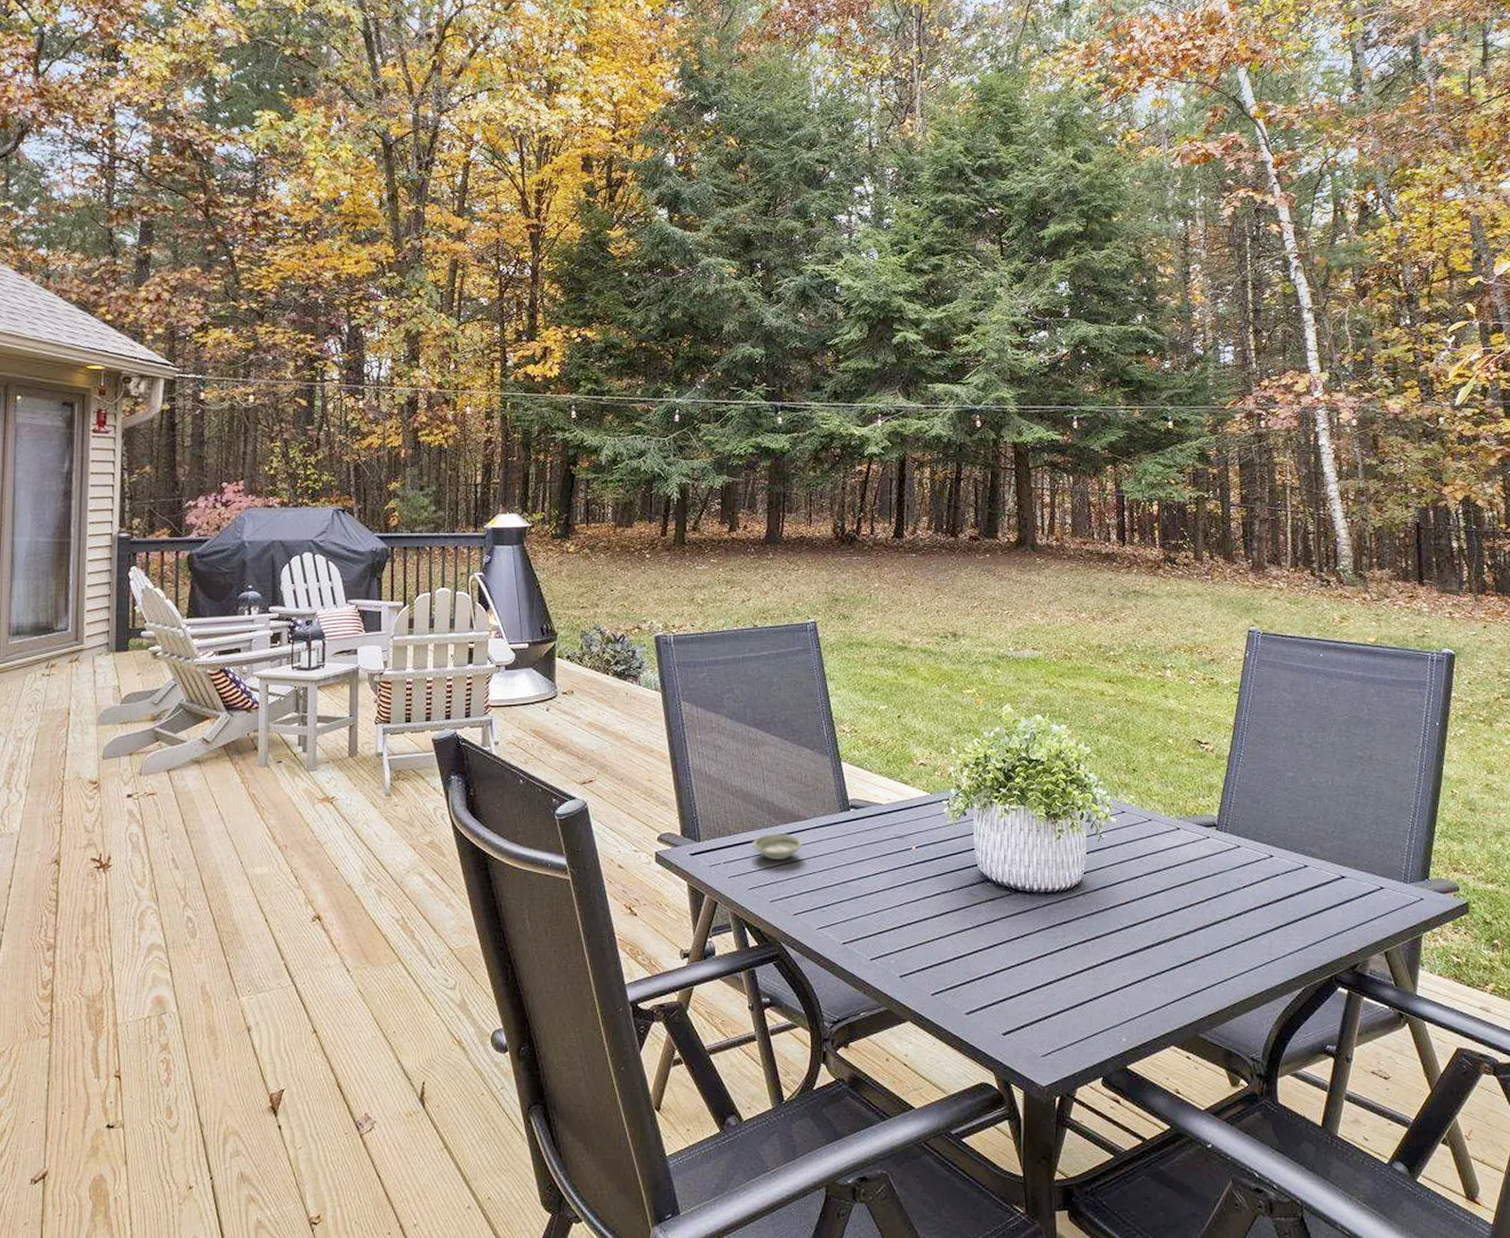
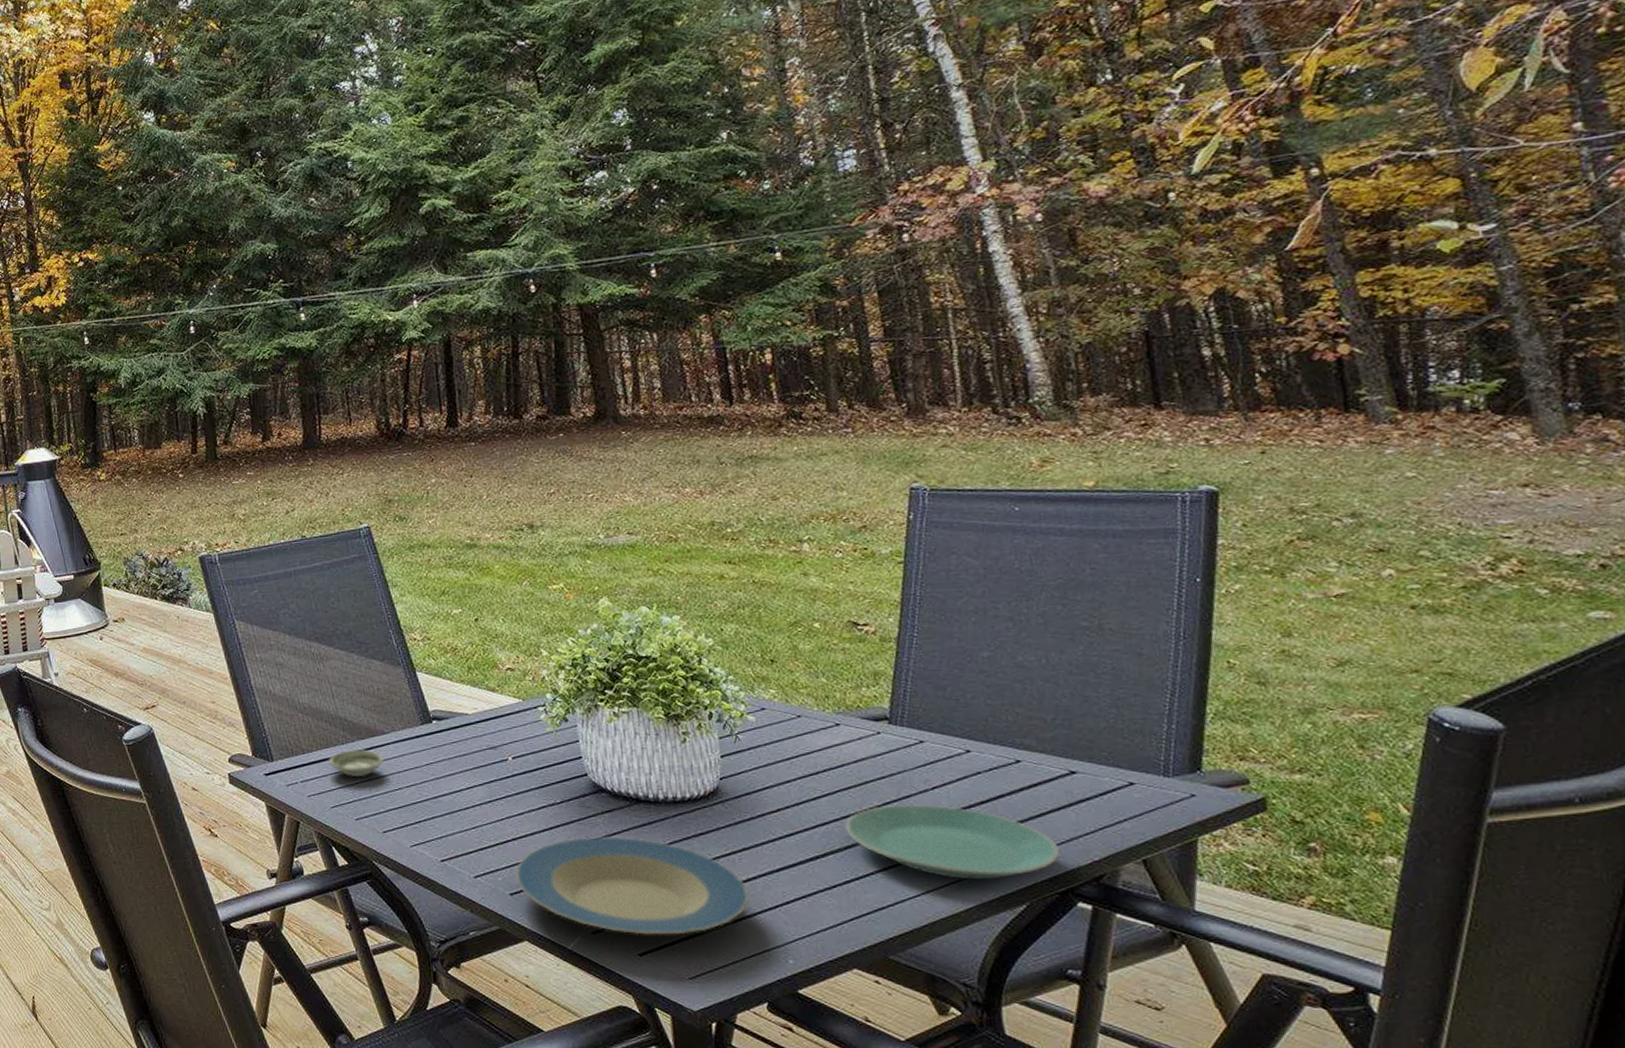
plate: none [907,922,1097,1015] -> present [515,836,750,935]
plate: none [1176,900,1330,967] -> present [845,804,1061,880]

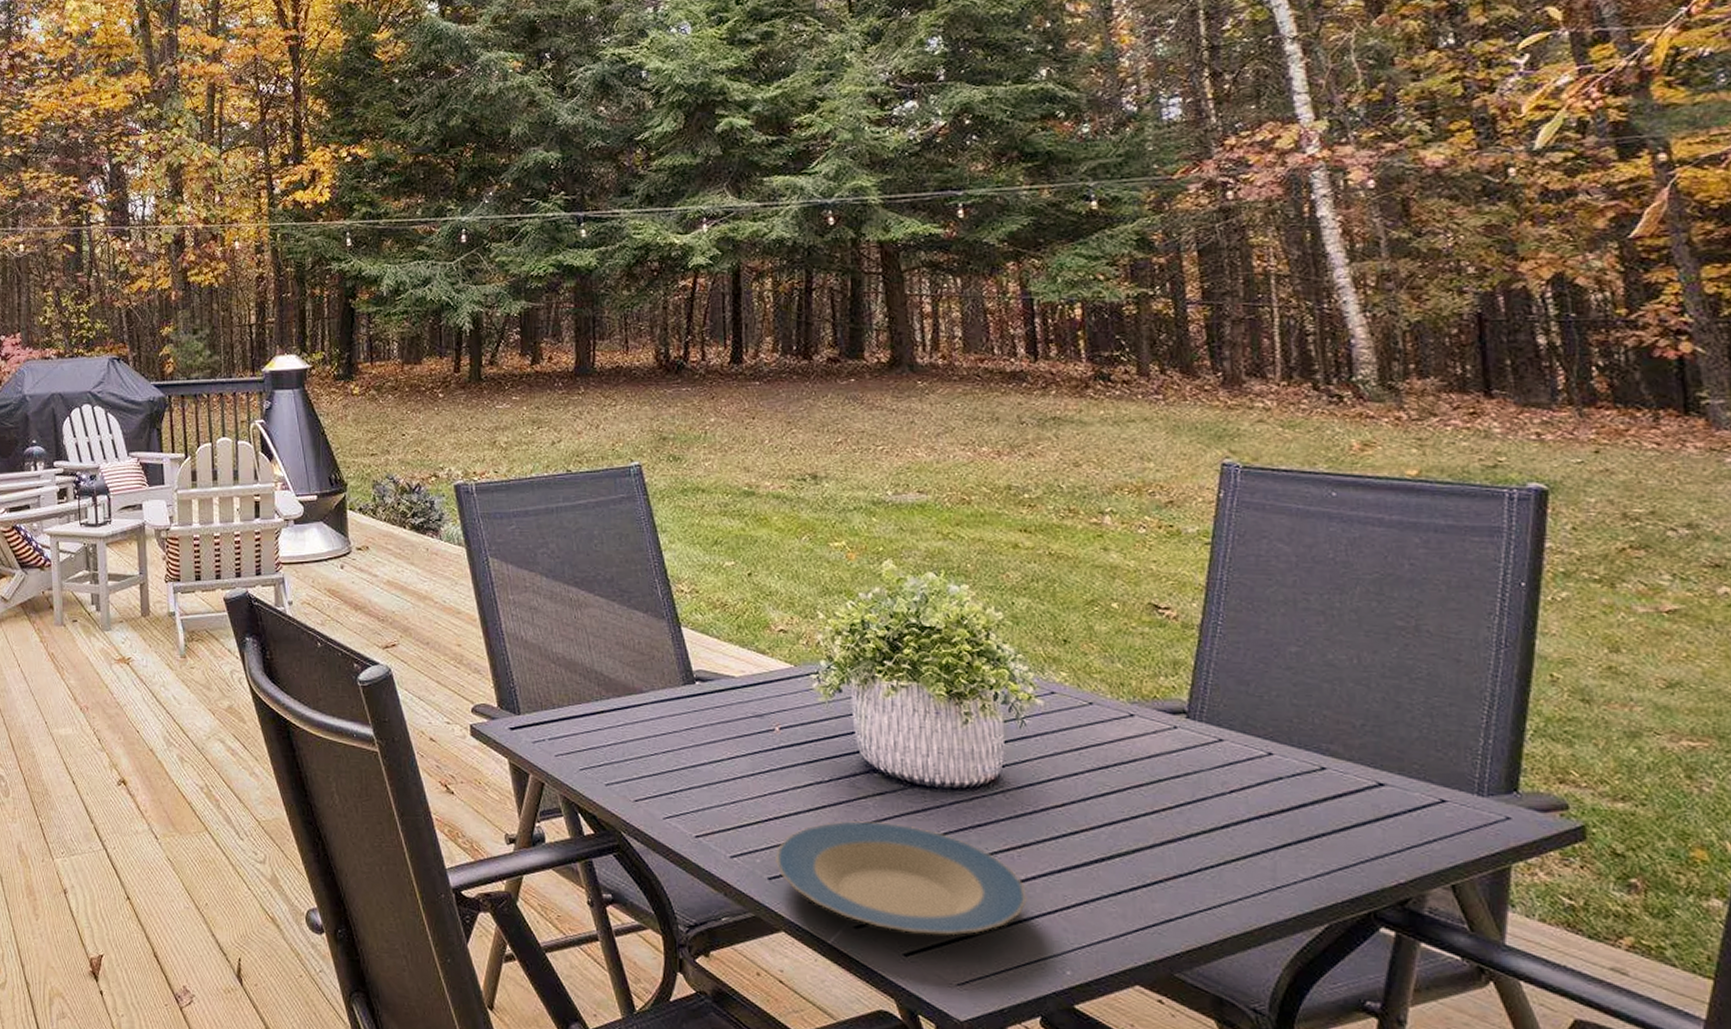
saucer: present [329,749,384,778] -> none [581,707,640,739]
plate: present [845,804,1061,880] -> none [1134,806,1365,897]

